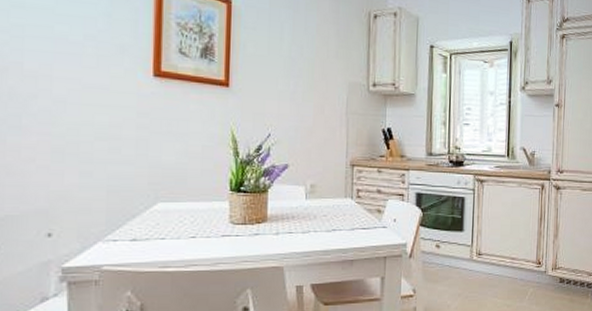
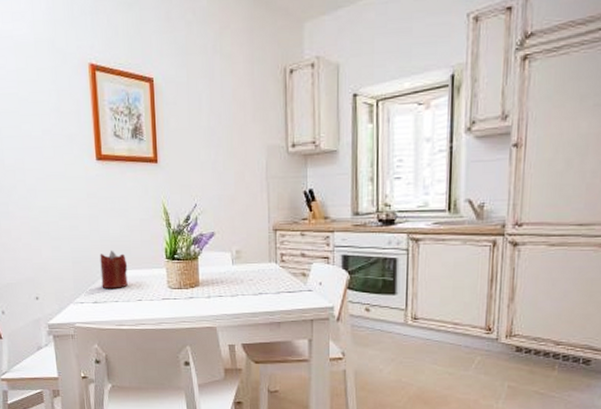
candle: none [145,178,182,223] -> present [100,250,128,288]

